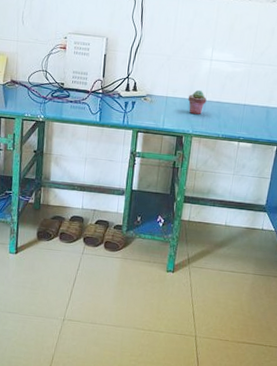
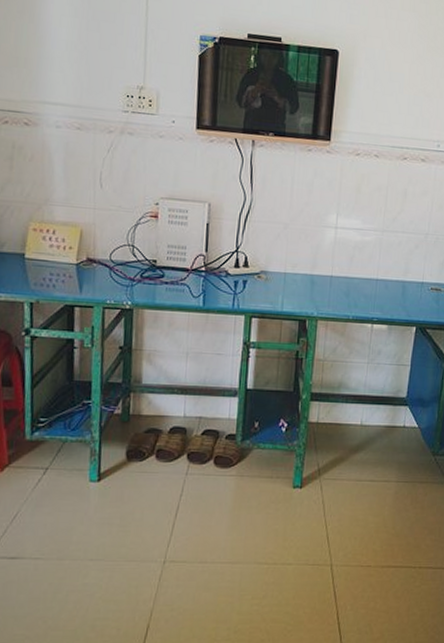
potted succulent: present [188,89,207,115] -> none [311,263,333,293]

